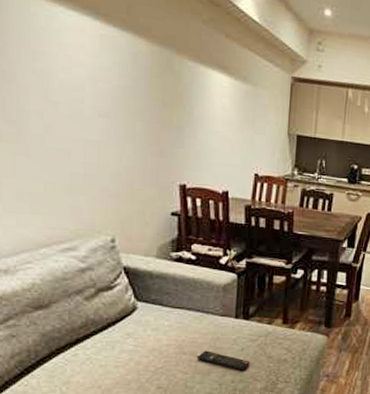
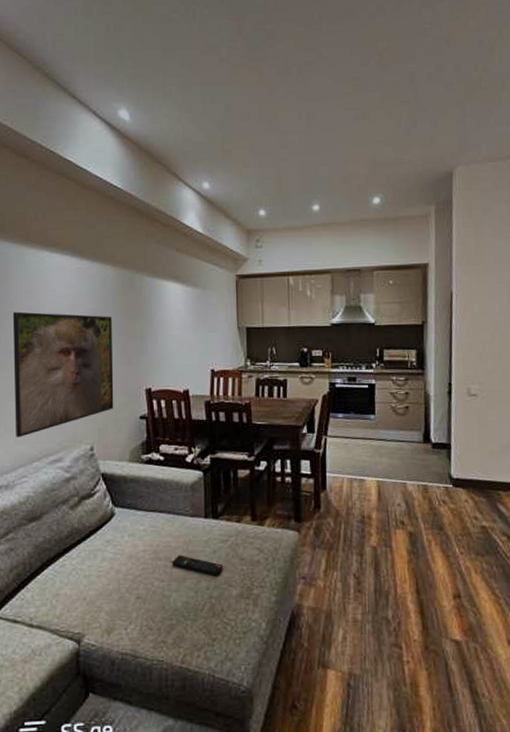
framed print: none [13,73,144,220] -> present [12,311,114,438]

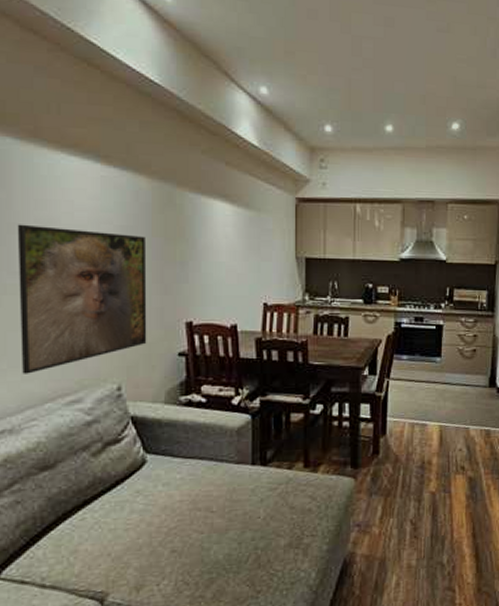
remote control: present [171,555,223,575] -> none [212,504,271,525]

